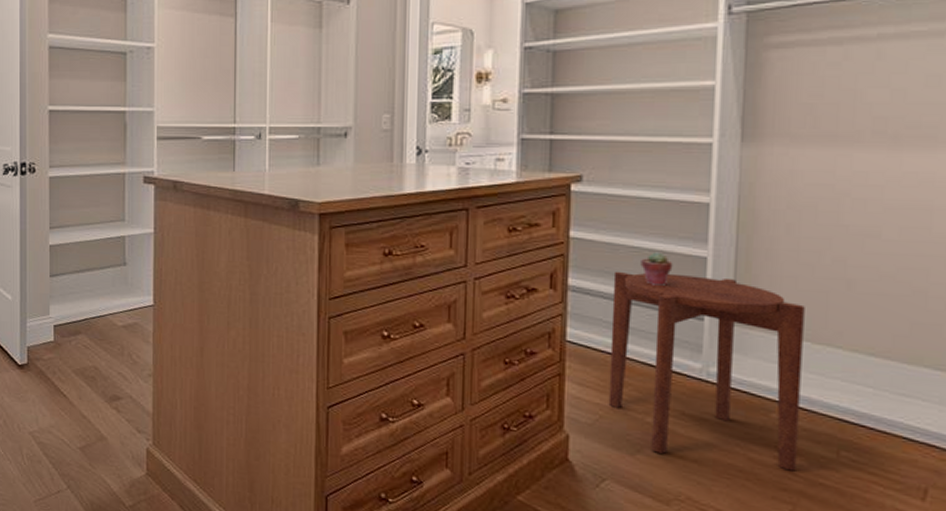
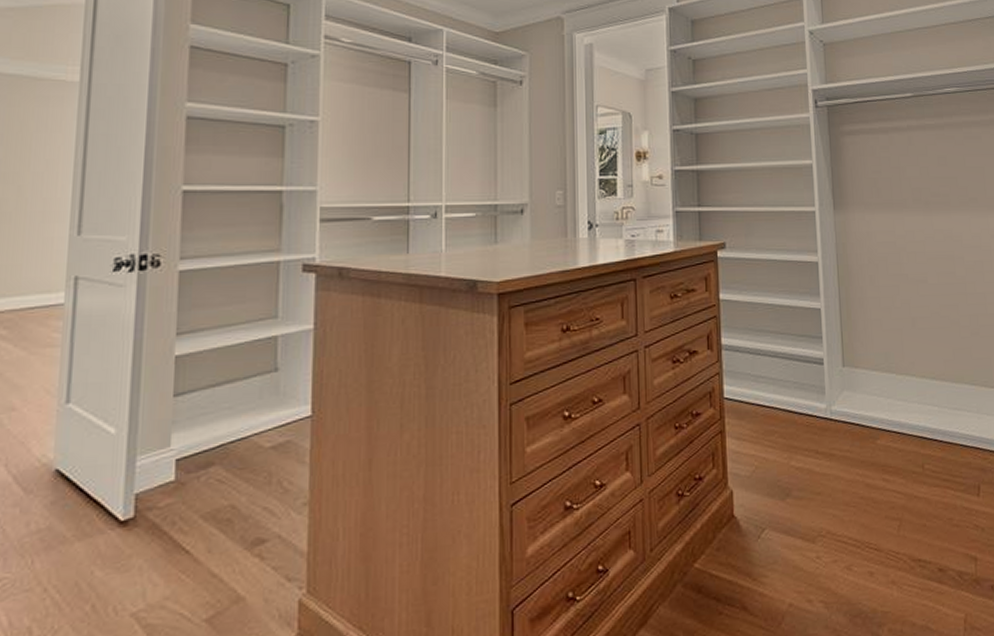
side table: present [608,271,805,471] -> none [755,325,898,494]
potted succulent: present [640,252,673,286] -> none [774,307,798,337]

